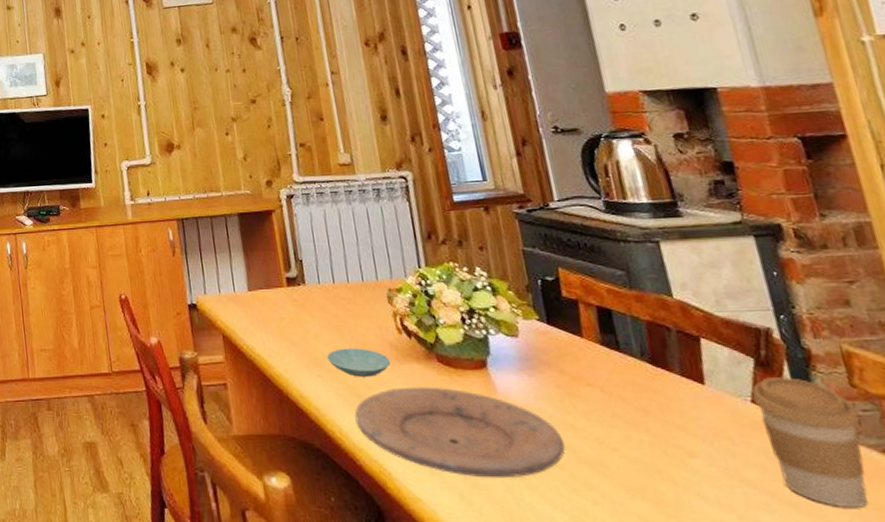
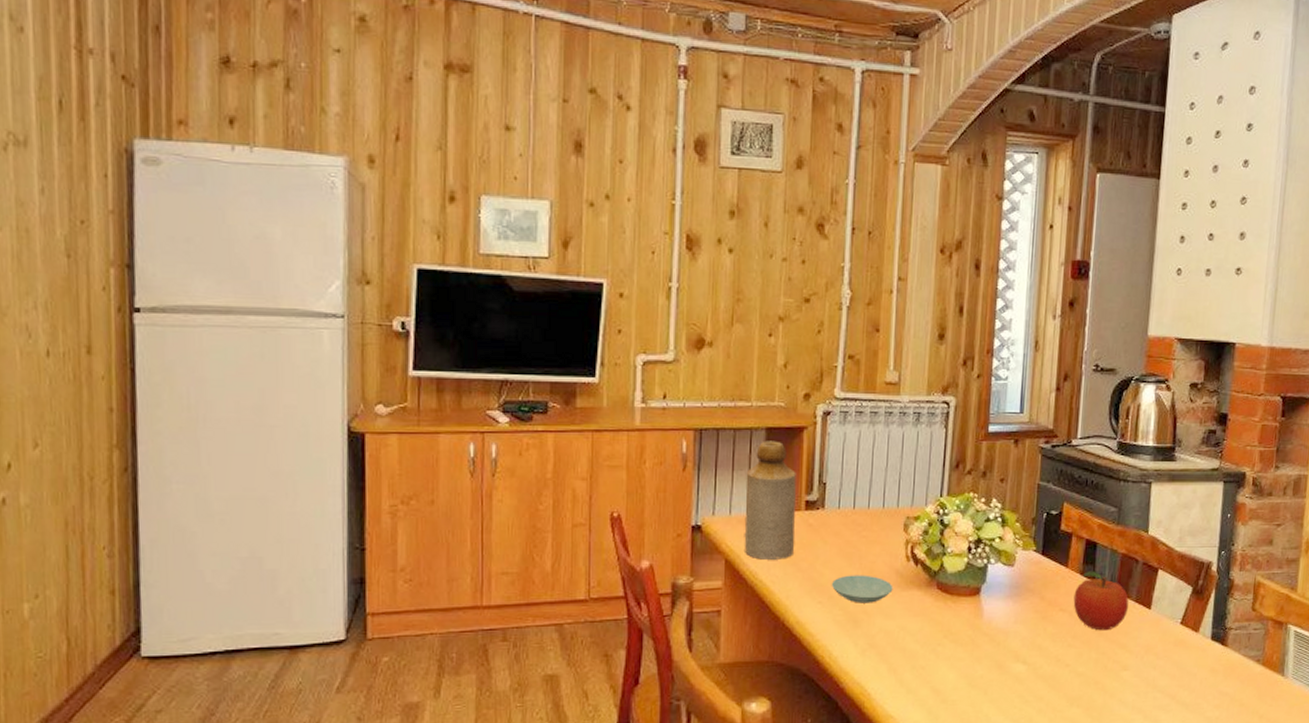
bottle: none [227,224,284,335] -> present [744,440,796,560]
plate: present [354,386,565,479] -> none [847,612,1028,695]
fruit: none [598,340,675,409] -> present [1073,571,1129,631]
coffee cup: present [751,377,868,507] -> none [1182,603,1251,705]

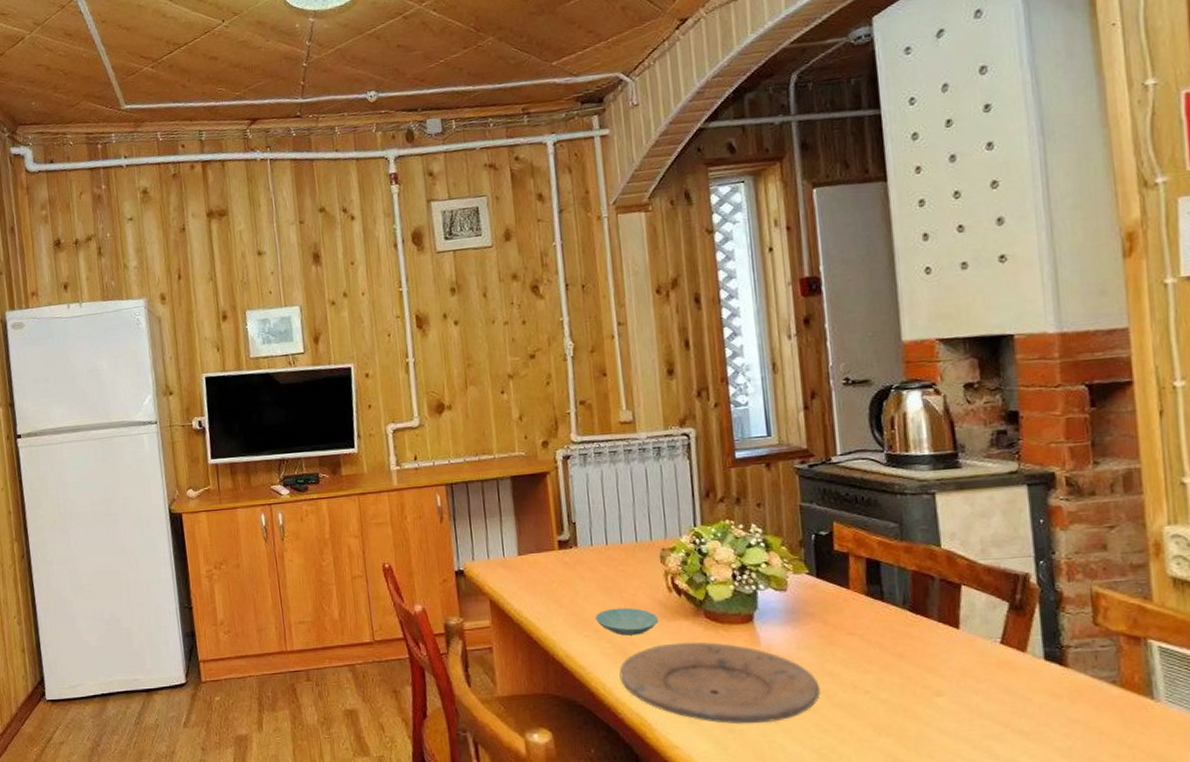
bottle: present [744,440,796,560] -> none [498,487,554,599]
plate: none [847,612,1028,695] -> present [619,642,820,724]
fruit: present [1073,571,1129,631] -> none [861,591,931,654]

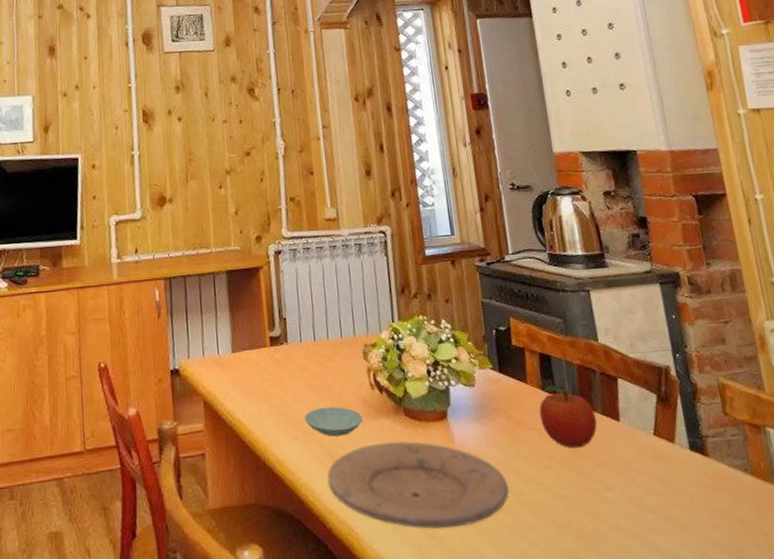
fruit: none [861,591,931,654] -> present [539,385,597,449]

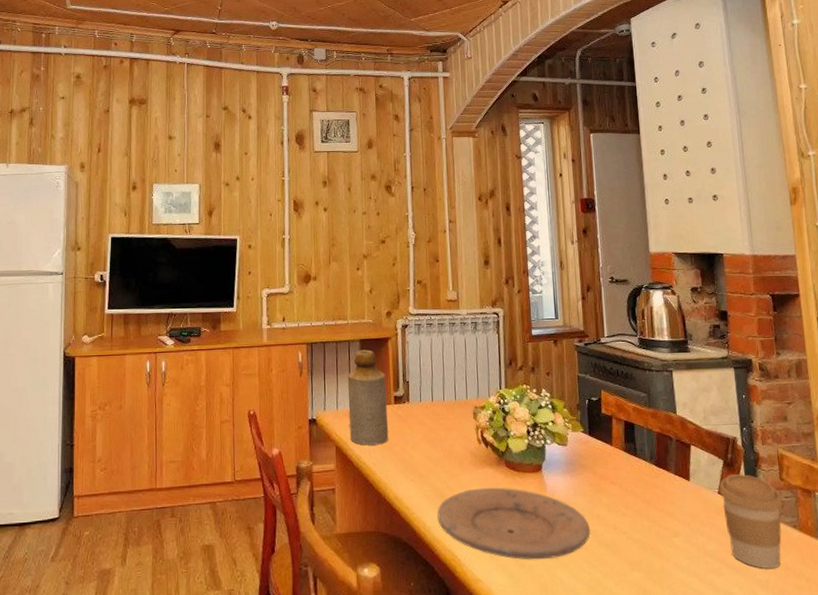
bottle: none [213,282,266,399] -> present [347,349,389,446]
saucer: present [305,406,363,437] -> none [421,456,470,481]
fruit: present [539,385,597,449] -> none [621,448,670,501]
coffee cup: none [654,410,733,524] -> present [719,474,783,569]

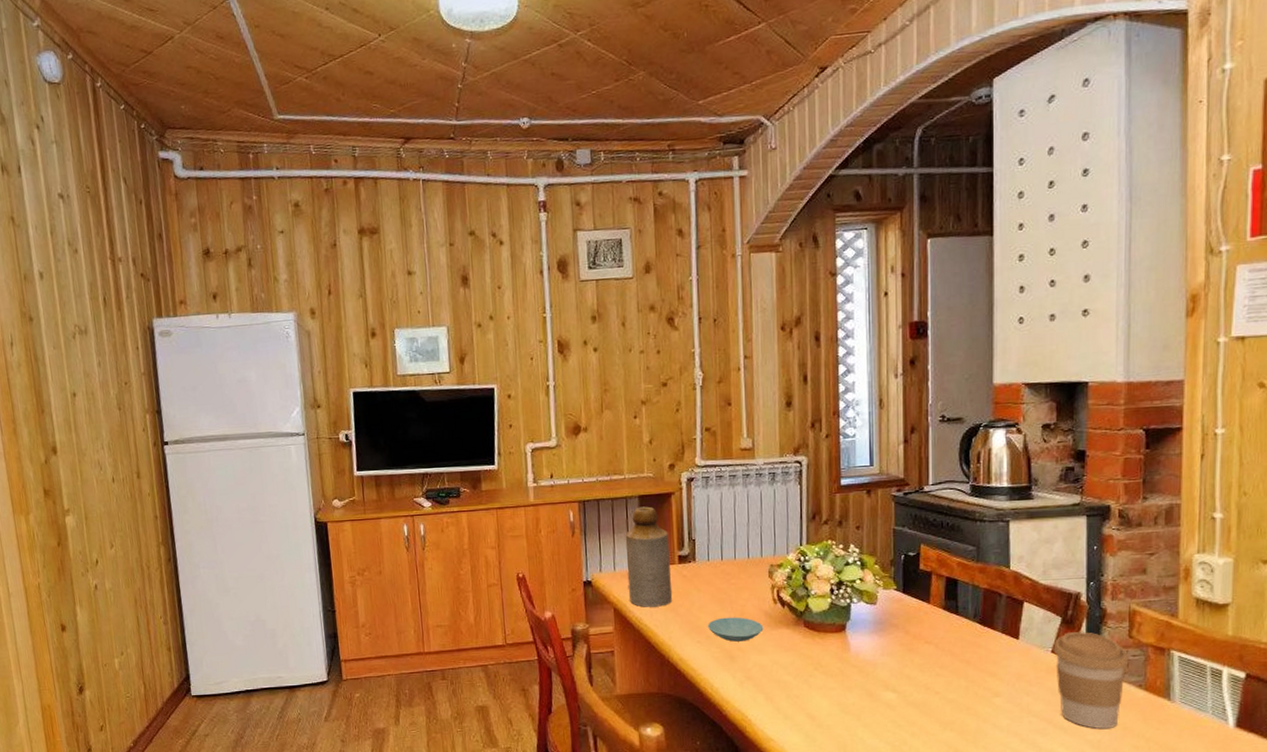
saucer: none [421,456,470,481] -> present [708,617,764,642]
plate: present [437,487,590,560] -> none [726,648,898,720]

